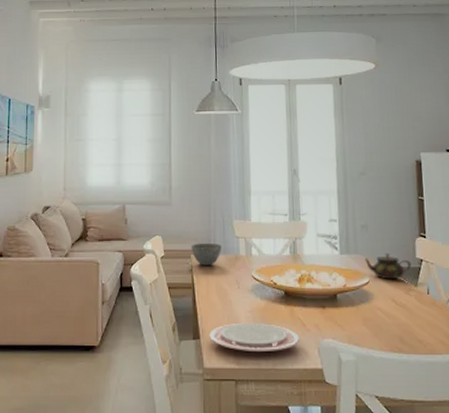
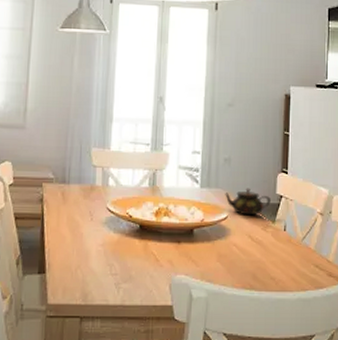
bowl: present [191,243,222,265] -> none [43,171,77,195]
plate: present [209,324,299,353] -> none [56,257,151,288]

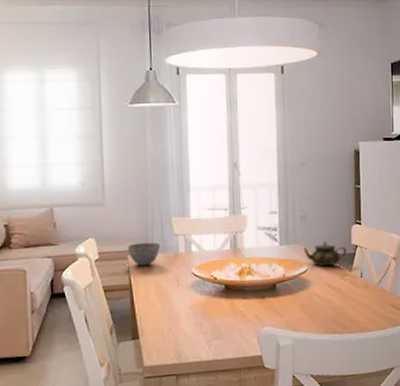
bowl: none [43,171,77,195] -> present [127,242,160,266]

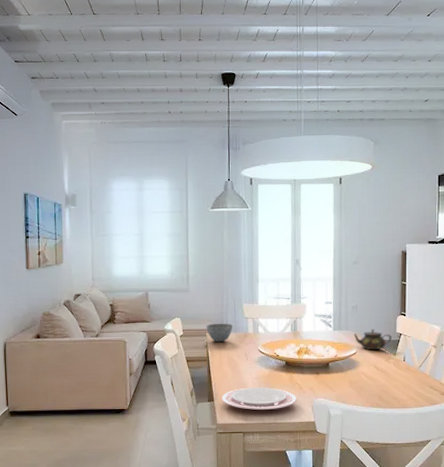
plate: none [148,318,239,347] -> present [221,388,296,411]

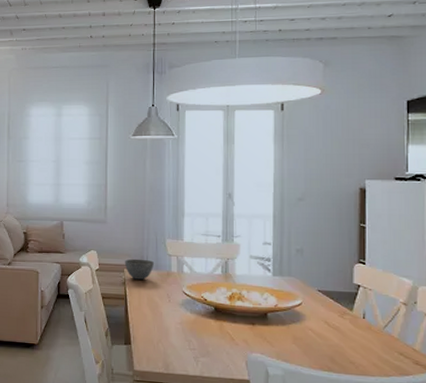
plate: present [221,388,296,411] -> none [140,333,227,361]
teapot: present [354,329,392,351] -> none [298,277,347,303]

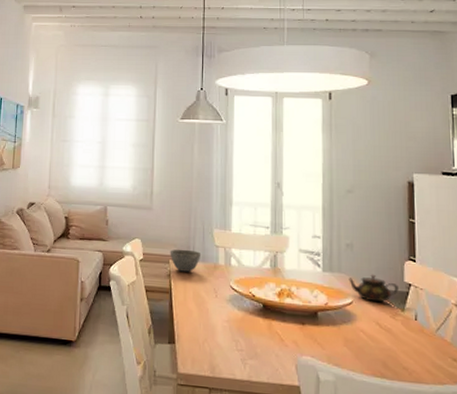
teapot: none [298,277,347,303] -> present [349,274,399,303]

